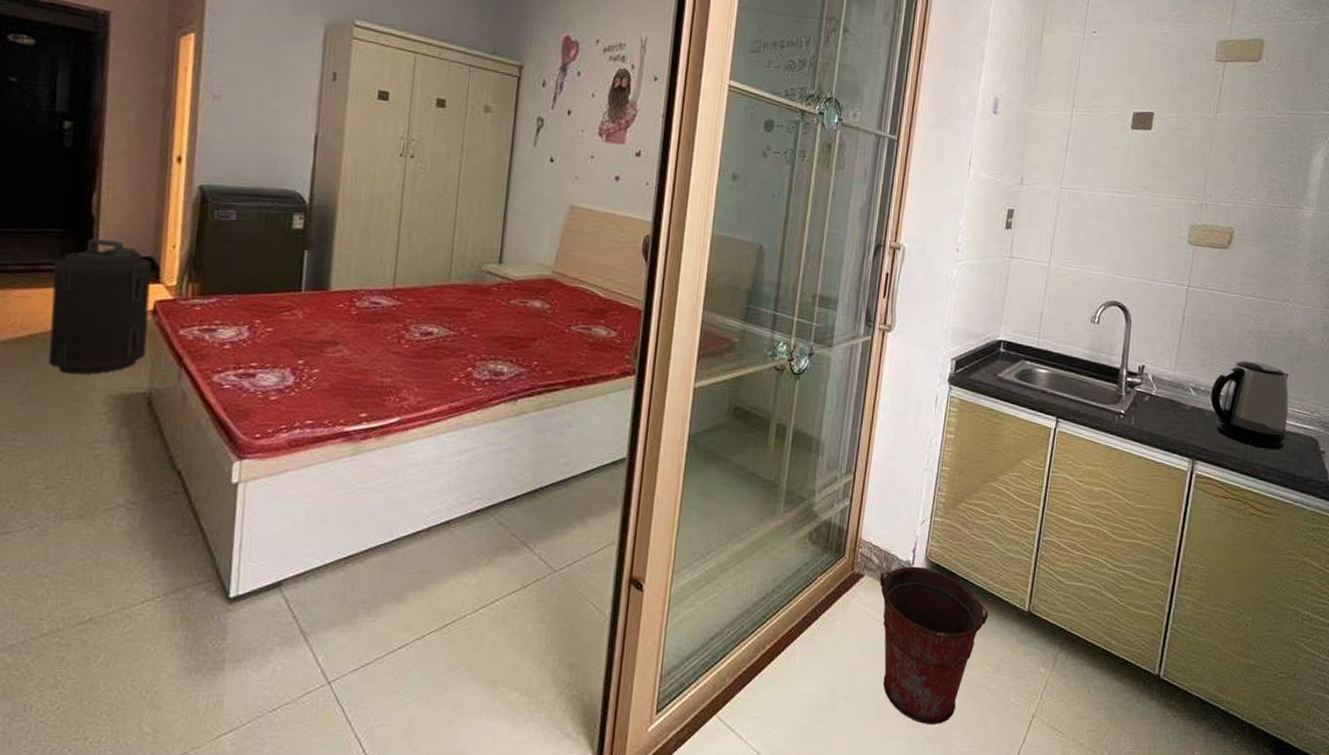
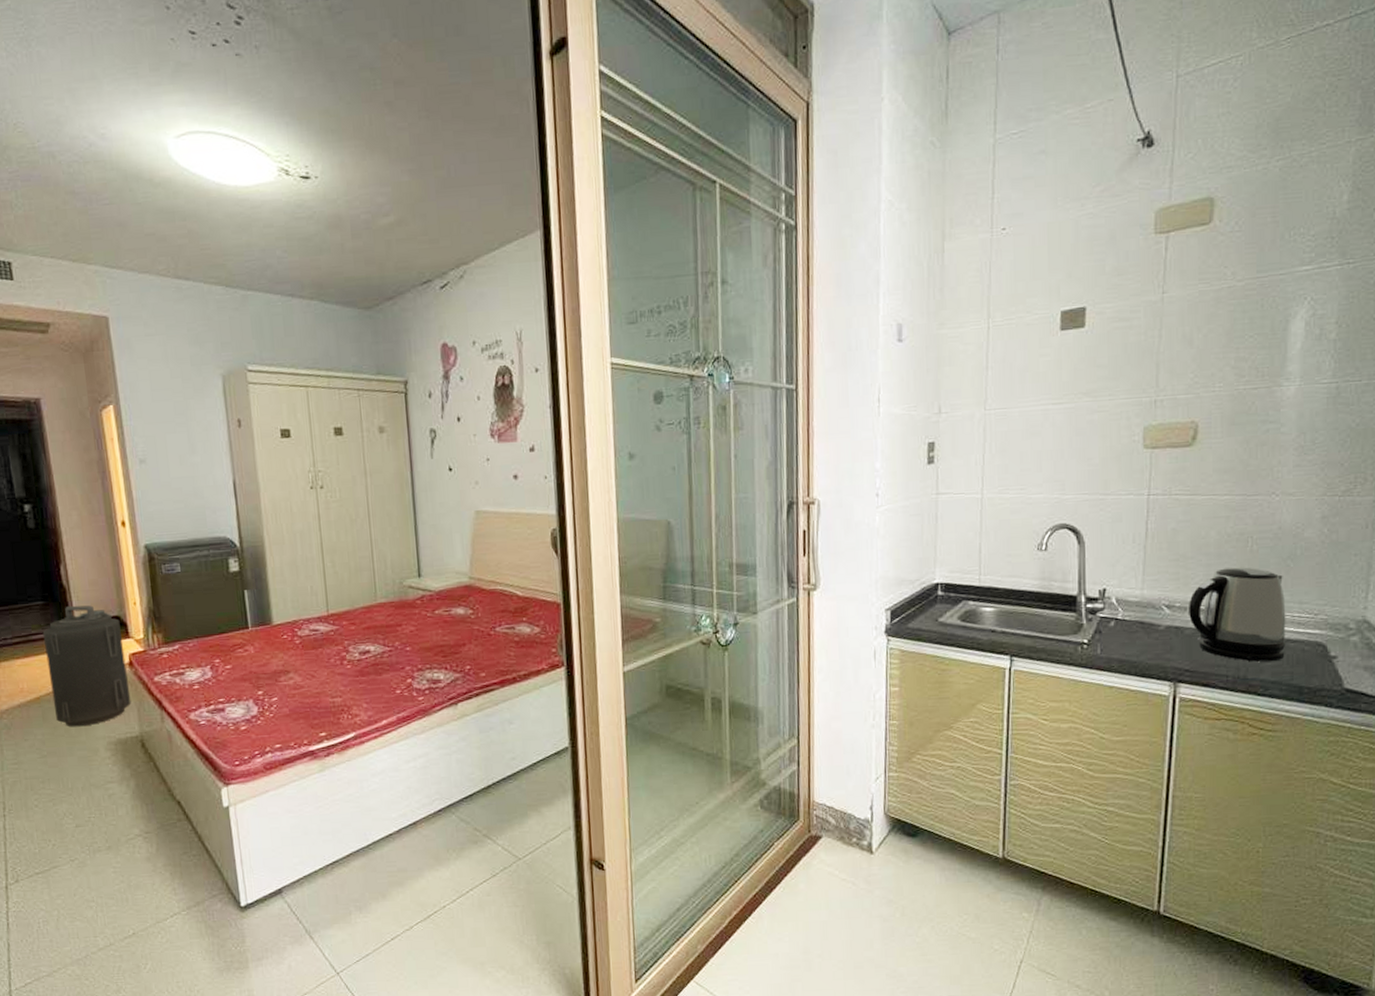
bucket: present [879,566,989,724] -> none [838,823,960,976]

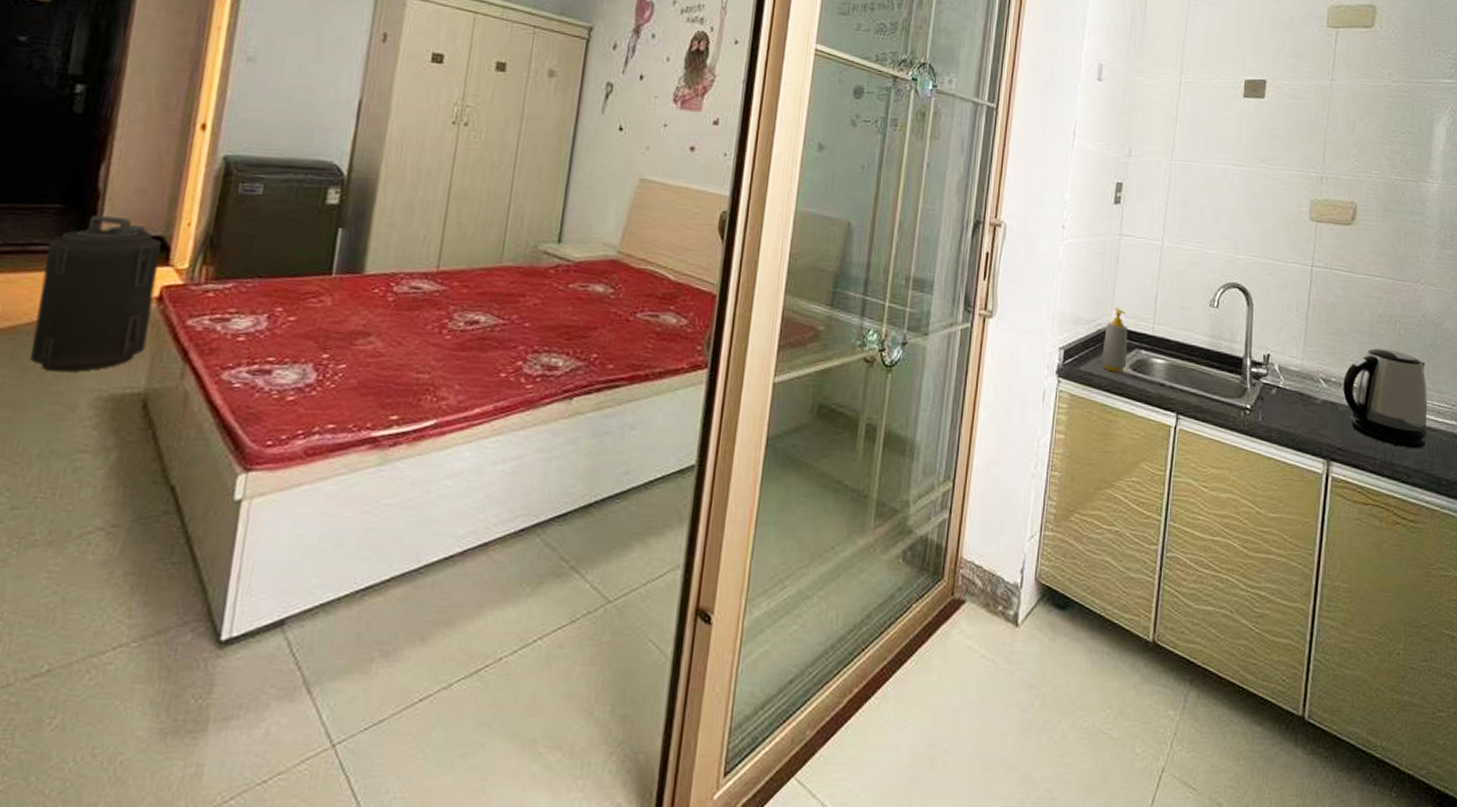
soap bottle: none [928,564,955,625] -> present [1101,307,1129,373]

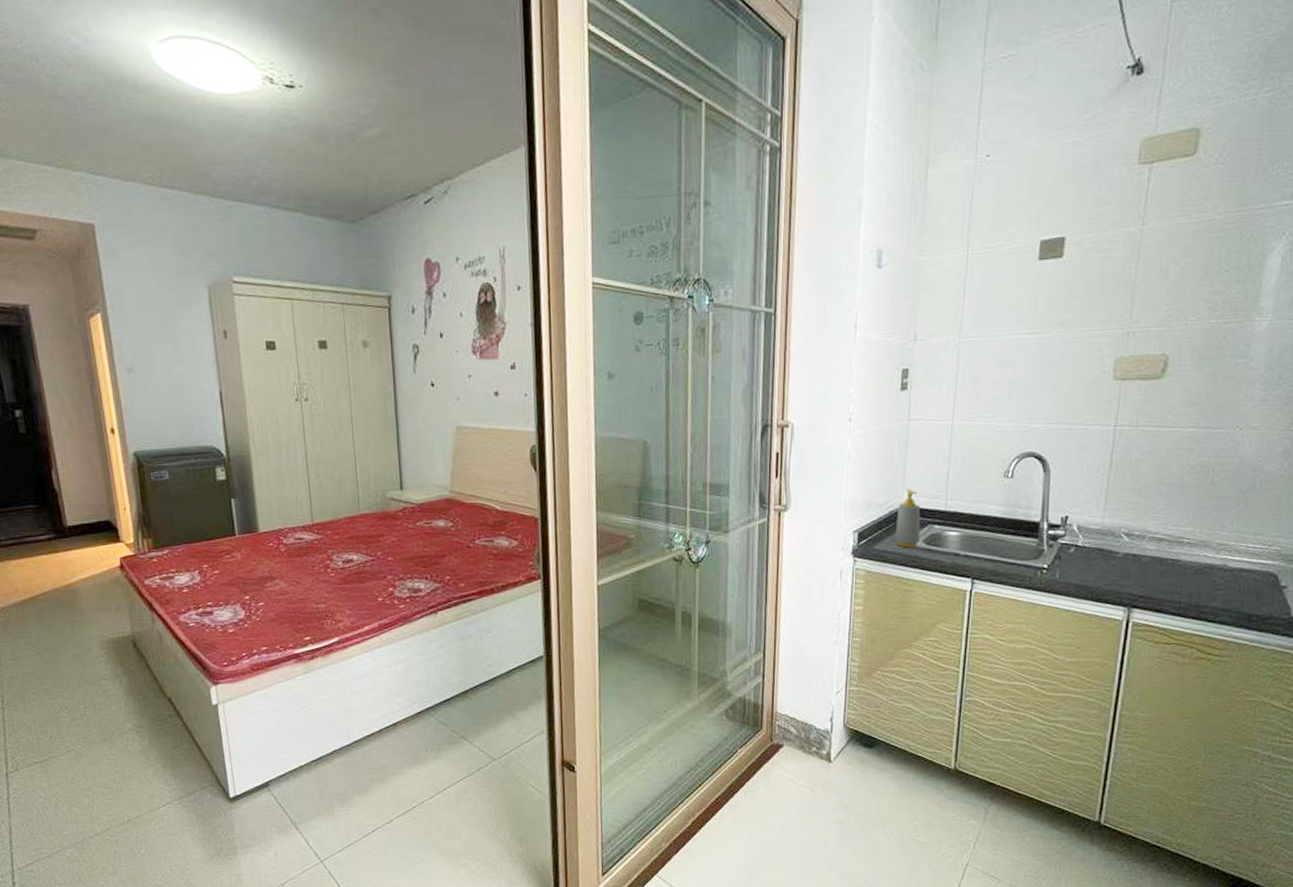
suitcase: present [30,214,162,373] -> none [35,509,123,626]
kettle: present [1343,348,1428,449] -> none [1147,498,1242,590]

